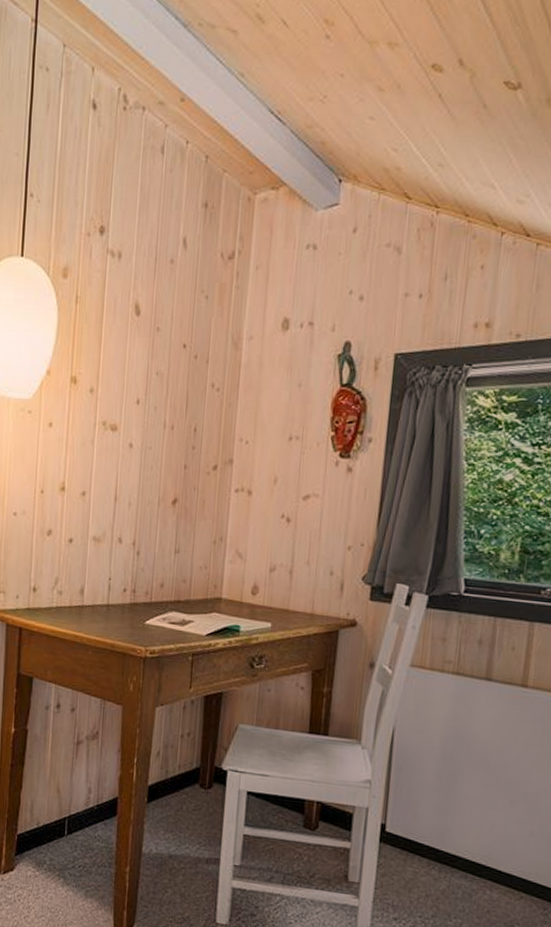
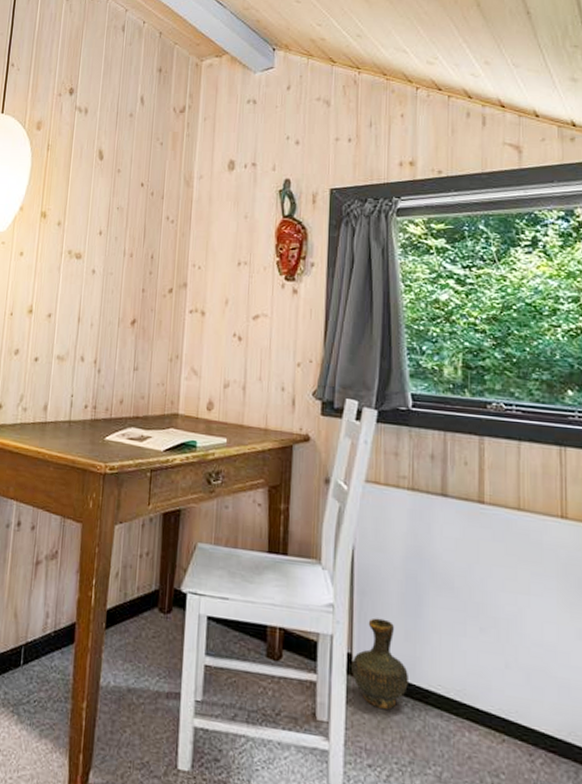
ceramic jug: none [384,792,438,872] -> present [351,618,408,709]

